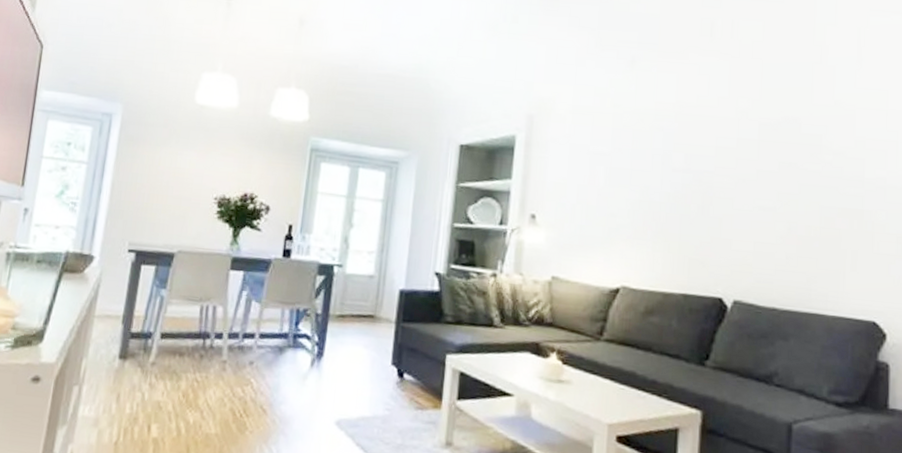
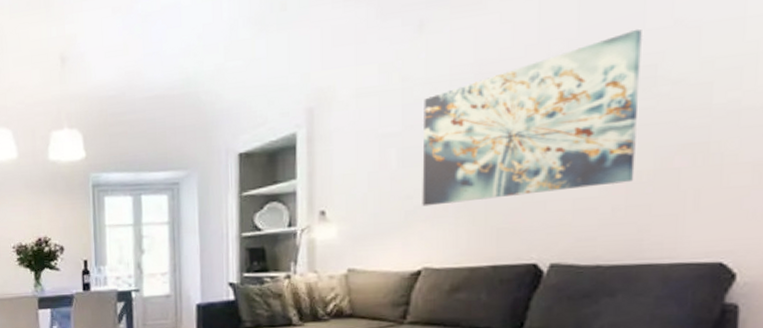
wall art: none [624,102,810,235] -> present [422,28,642,207]

